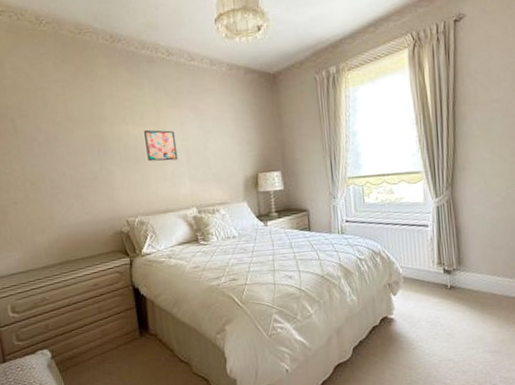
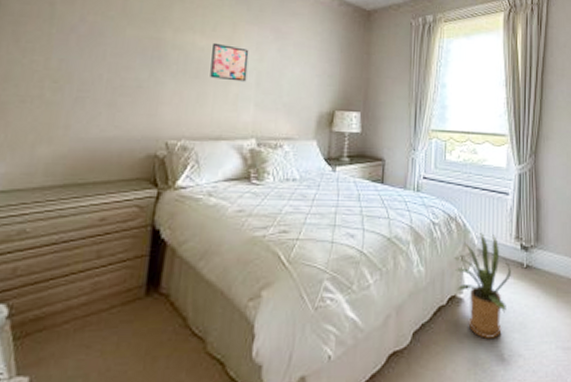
house plant: none [382,263,436,349] -> present [454,233,511,338]

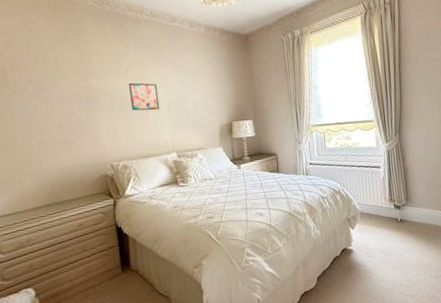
house plant: present [454,233,511,338] -> none [342,200,388,276]

